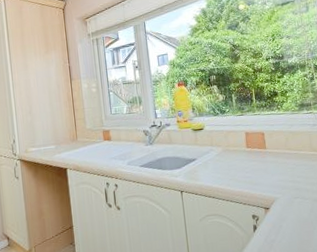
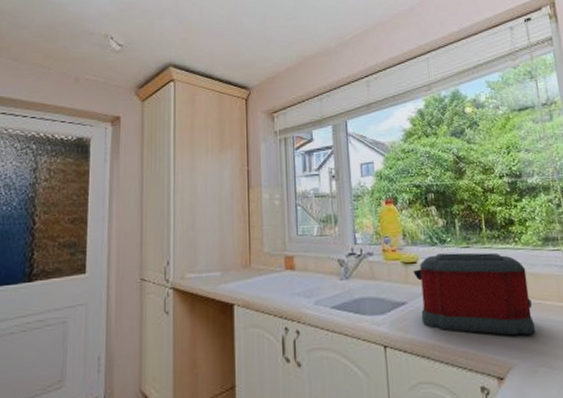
toaster: none [201,118,293,178] -> present [413,252,535,336]

